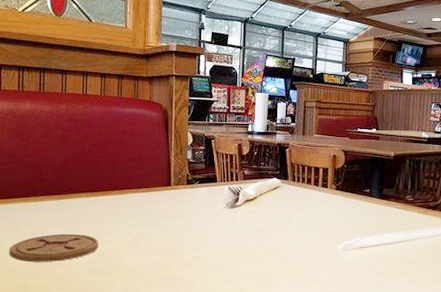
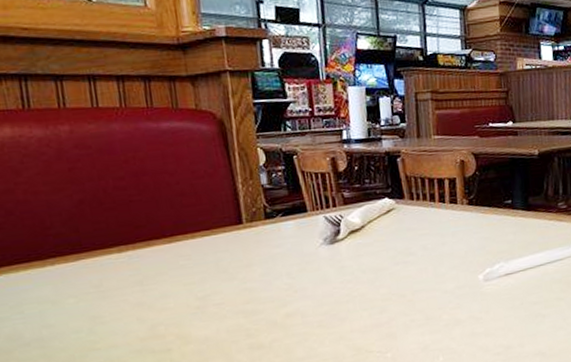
coaster: present [9,233,99,262] -> none [10,304,148,353]

